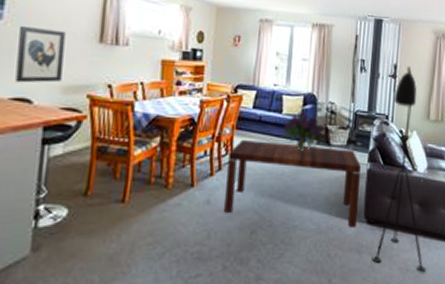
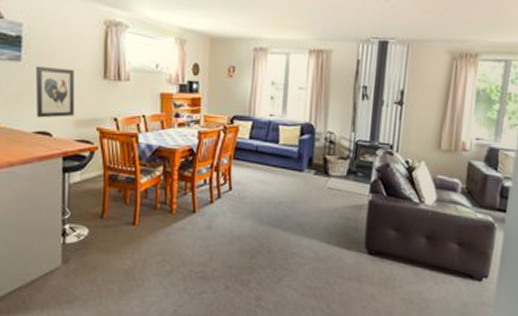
coffee table: present [224,139,361,228] -> none [225,169,362,258]
bouquet: present [280,111,326,152] -> none [277,141,325,182]
floor lamp: present [372,66,426,273] -> none [372,92,432,306]

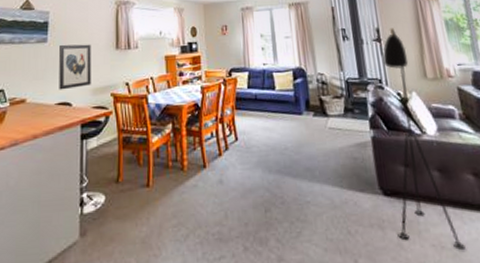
floor lamp: none [372,92,432,306] -> present [382,28,466,251]

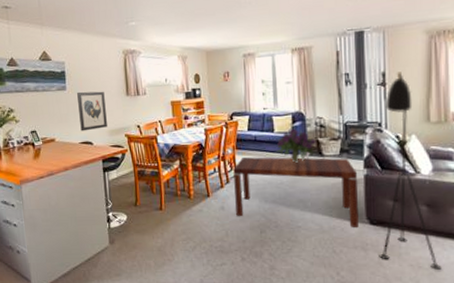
coffee table: none [233,118,372,201] -> present [233,156,359,228]
bouquet: none [277,85,320,125] -> present [275,128,317,164]

